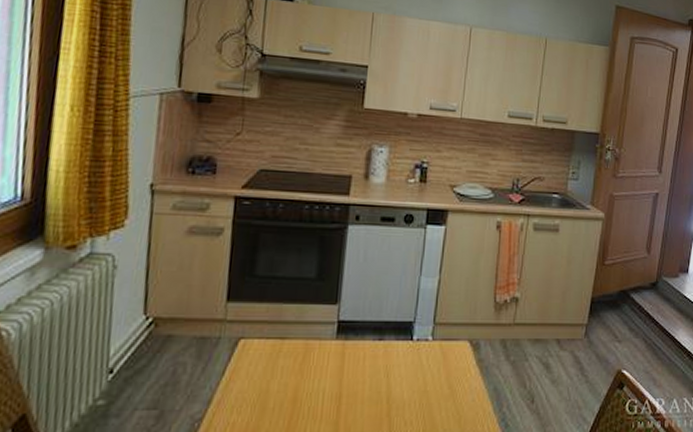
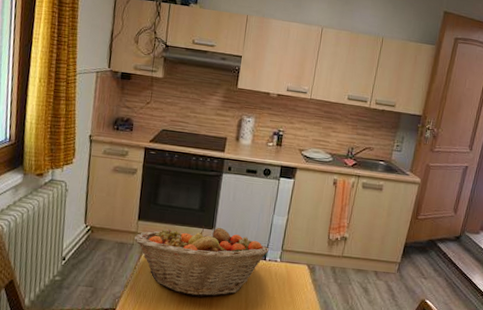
fruit basket: none [222,300,417,404] -> present [134,225,269,297]

